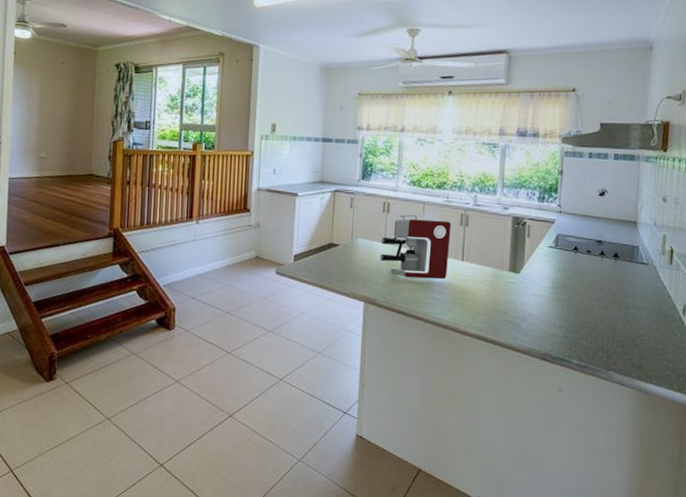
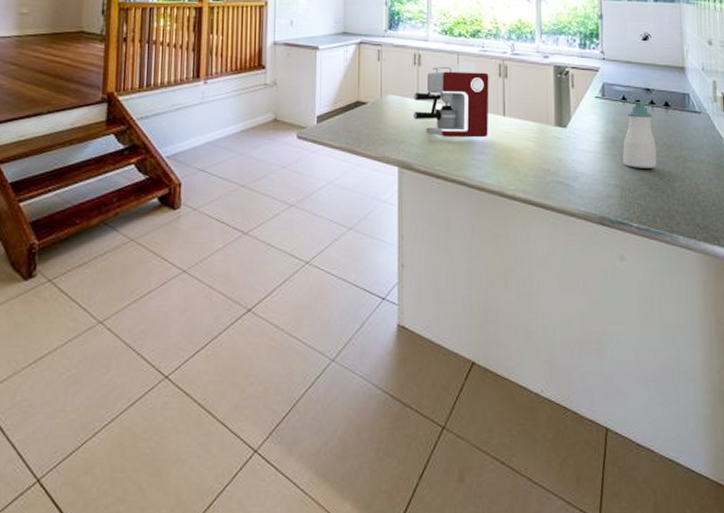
soap bottle: none [569,252,602,313] -> present [623,101,657,169]

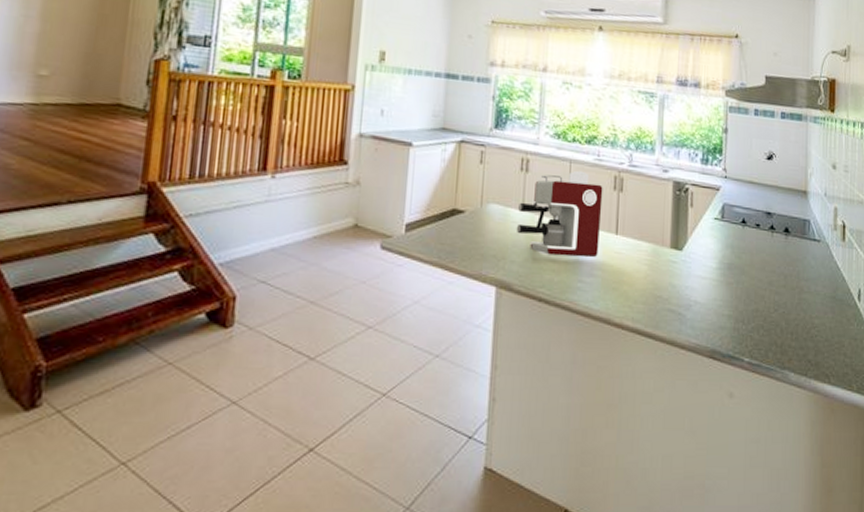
soap bottle: present [623,101,657,169] -> none [739,225,773,299]

